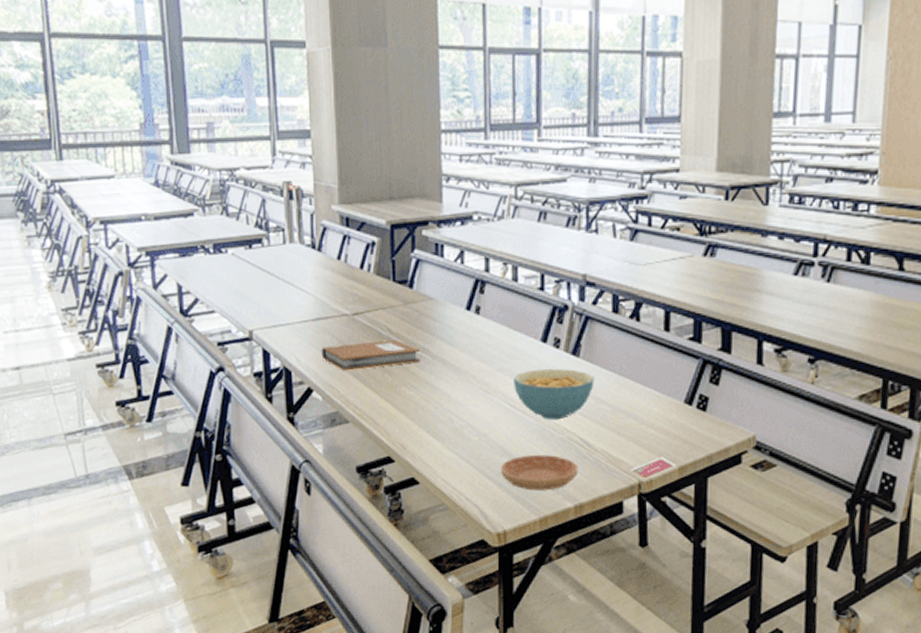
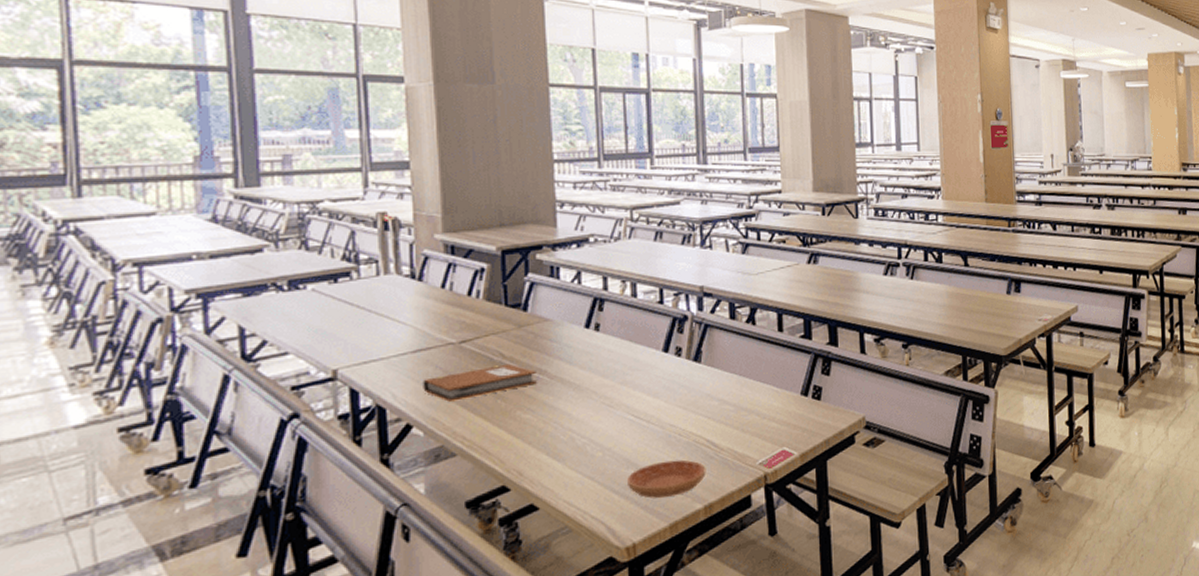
cereal bowl: present [513,368,595,420] -> none [636,375,717,426]

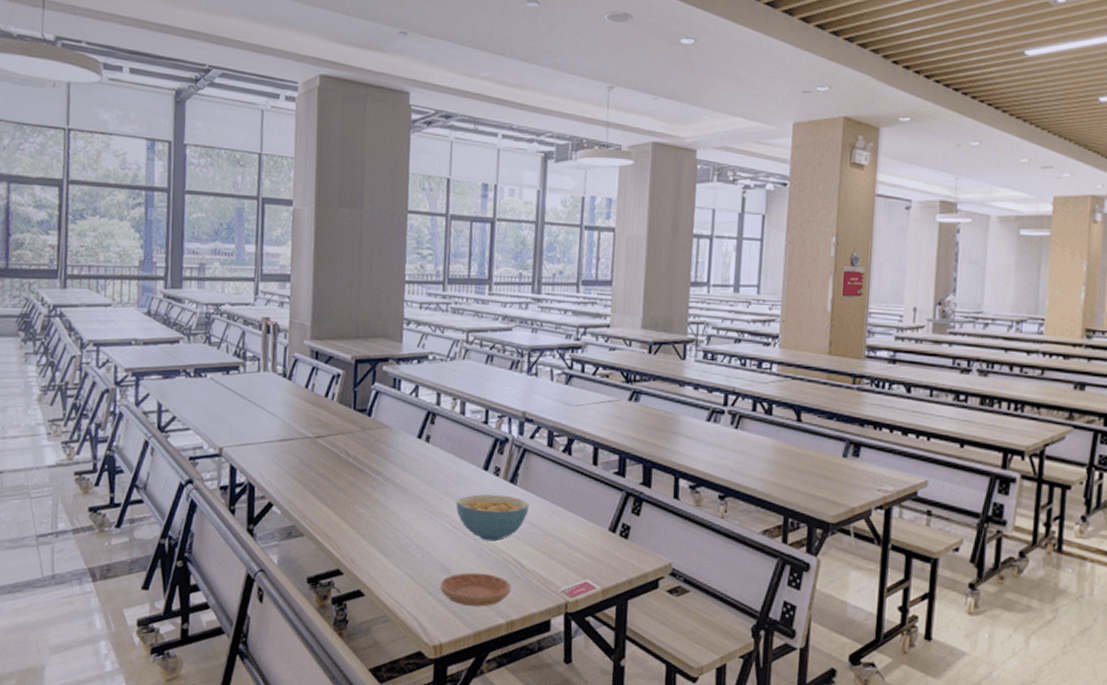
notebook: present [423,363,537,402] -> none [284,461,374,488]
cereal bowl: none [636,375,717,426] -> present [456,494,529,542]

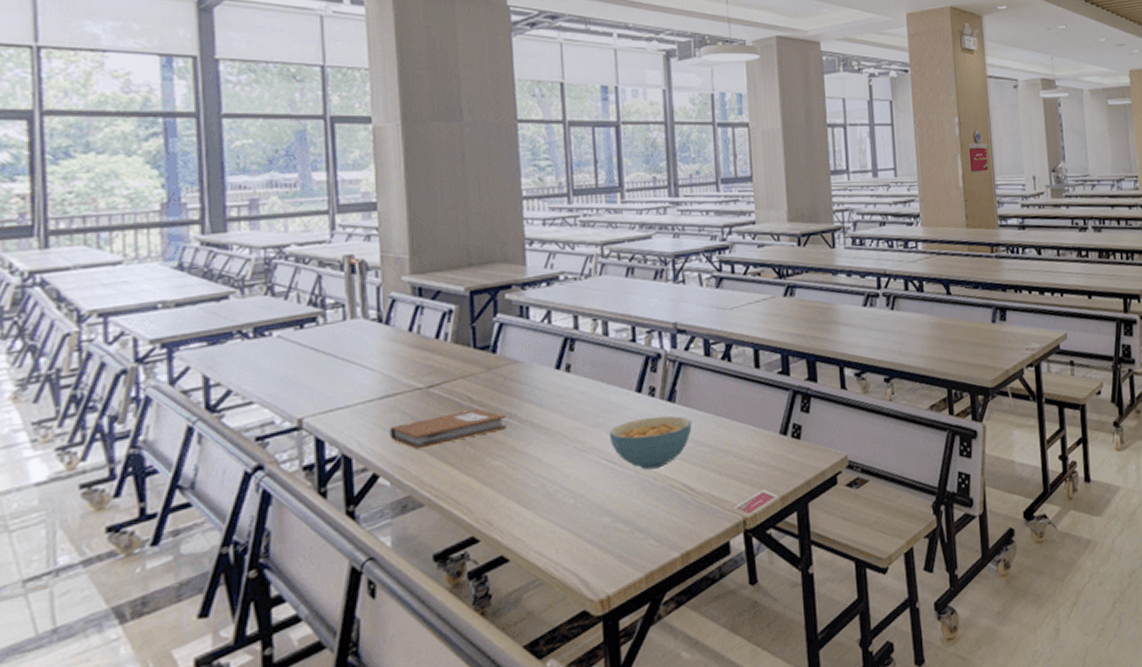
notebook: none [284,461,374,488] -> present [389,408,506,450]
saucer: present [439,572,512,607] -> none [599,505,683,547]

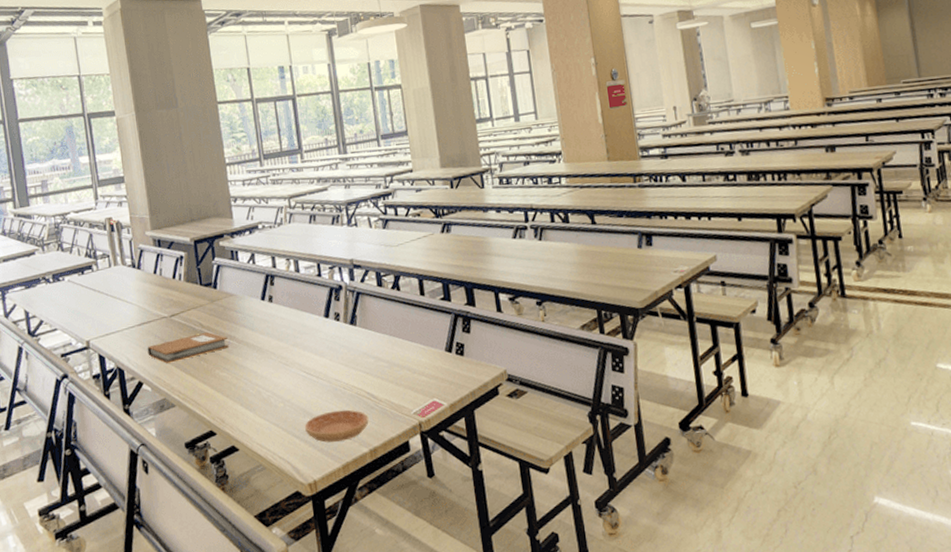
saucer: none [599,505,683,547] -> present [304,409,369,443]
cereal bowl: present [608,415,692,470] -> none [305,336,372,381]

